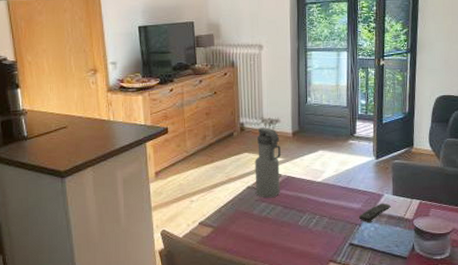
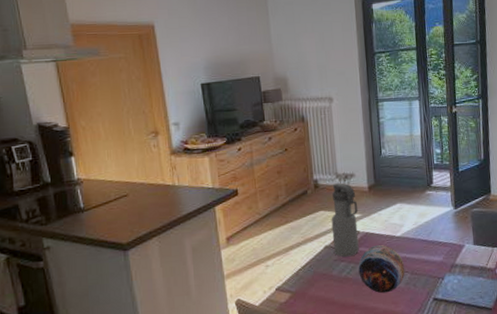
decorative orb: none [278,189,324,235] -> present [358,245,405,294]
remote control: present [359,202,391,223] -> none [441,253,473,276]

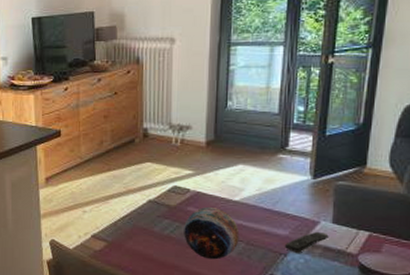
water bottle: present [331,183,359,257] -> none [157,134,190,215]
remote control: none [441,253,473,276] -> present [285,231,329,254]

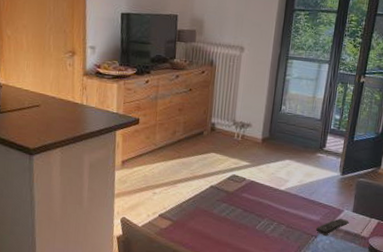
decorative orb: present [184,207,240,260] -> none [237,194,282,239]

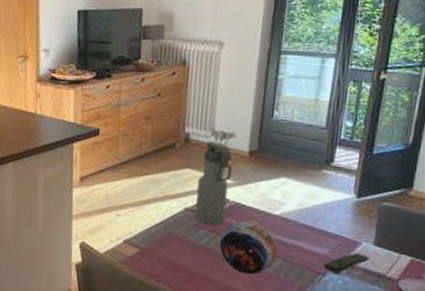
water bottle: none [218,129,248,200] -> present [194,141,232,226]
decorative orb: none [237,194,282,239] -> present [219,219,278,275]

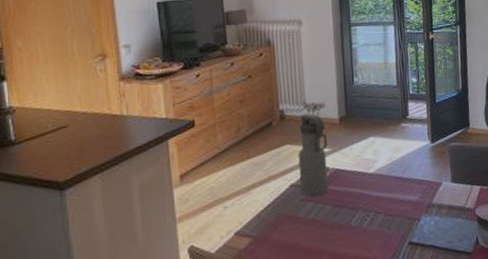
decorative orb: present [219,219,278,275] -> none [327,183,378,238]
remote control: present [324,252,370,275] -> none [417,192,451,217]

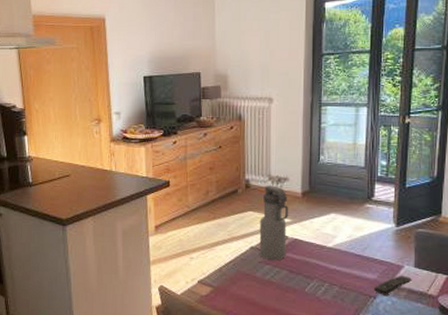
remote control: none [417,192,451,217] -> present [374,275,412,297]

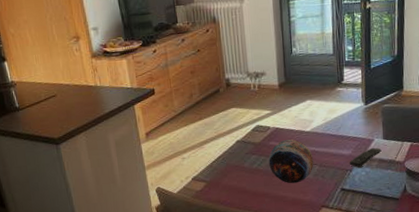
water bottle: present [259,185,288,261] -> none [242,81,270,151]
decorative orb: none [283,253,334,303] -> present [268,139,314,184]

